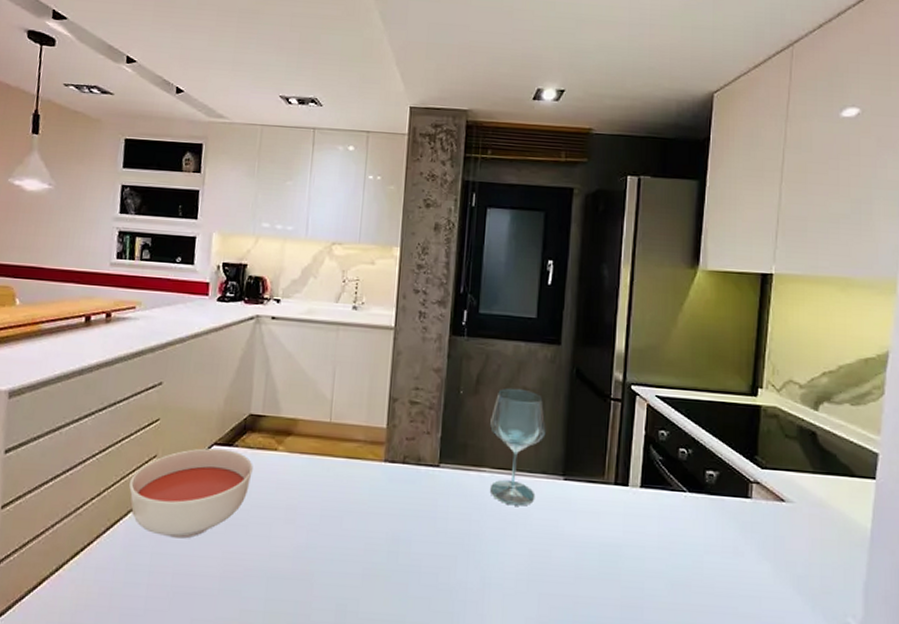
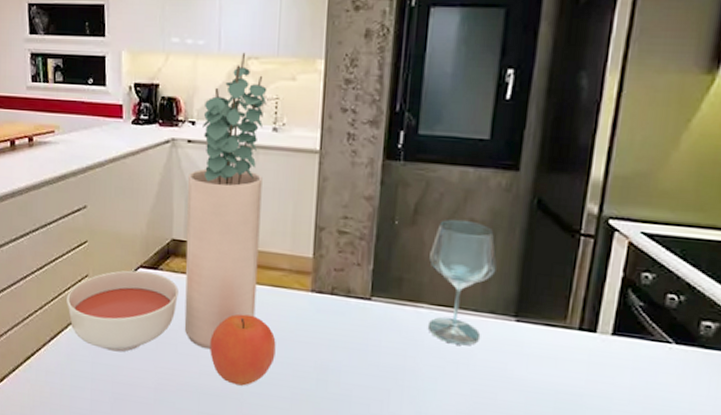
vase: none [256,238,349,529] -> present [184,52,267,350]
fruit: none [281,488,349,565] -> present [210,314,276,386]

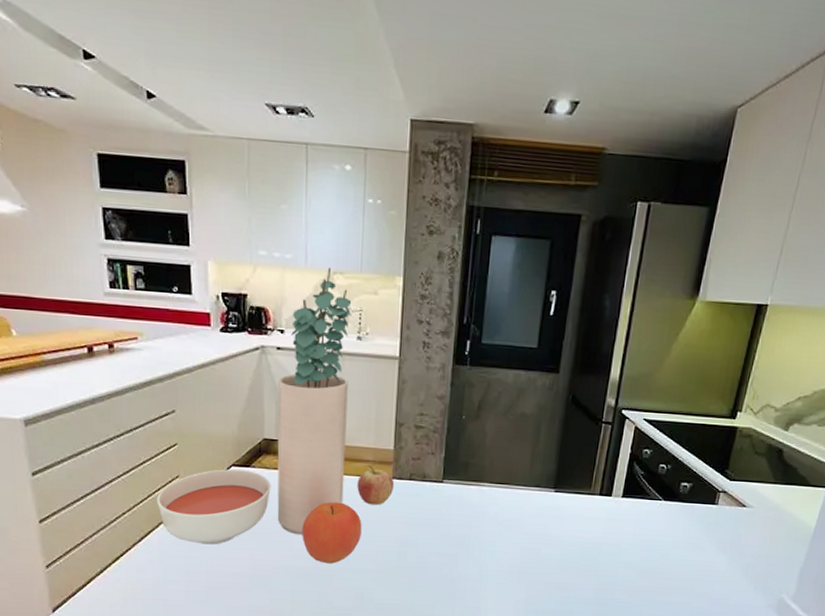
fruit: none [271,275,314,322] -> present [357,466,395,505]
wine glass: present [427,219,497,346] -> none [488,413,542,514]

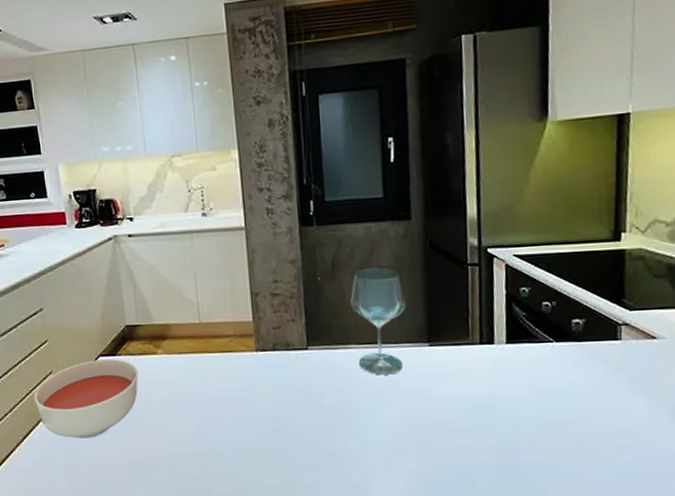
vase: present [277,267,352,535] -> none [132,152,210,420]
fruit: present [302,502,362,564] -> none [172,381,233,448]
fruit: present [357,466,395,505] -> none [221,340,259,381]
wine glass: none [488,413,542,514] -> present [349,267,406,375]

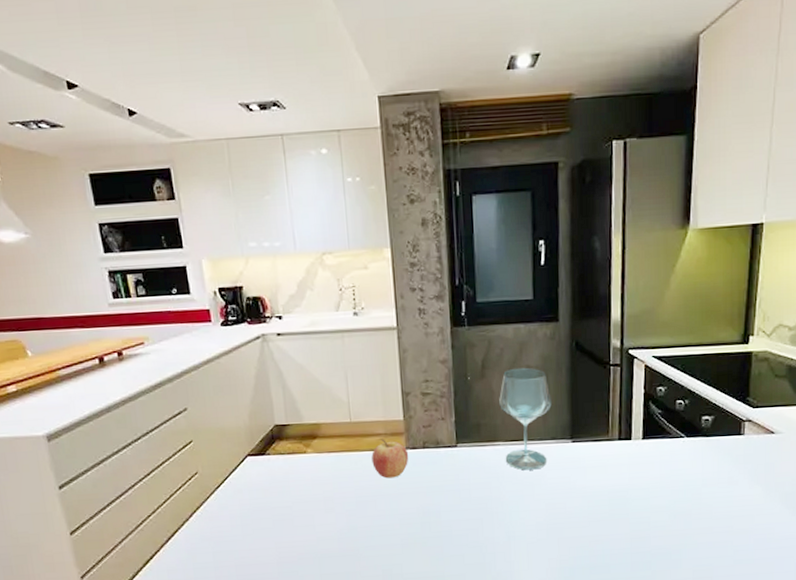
bowl: present [34,359,139,439] -> none [179,458,288,538]
fruit: none [221,340,259,381] -> present [371,439,409,479]

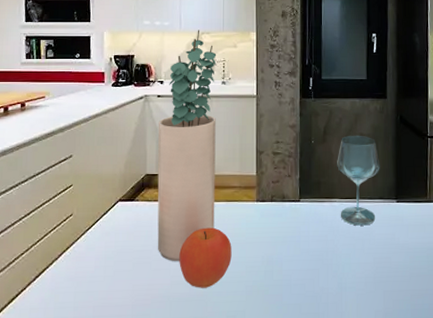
vase: none [281,249,360,518] -> present [157,29,217,262]
fruit: none [322,479,383,543] -> present [179,227,232,288]
fruit: present [371,439,409,479] -> none [226,191,258,228]

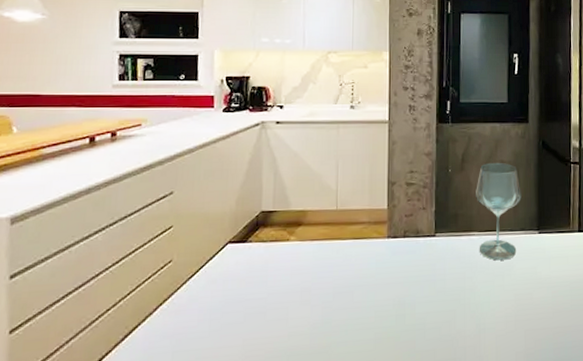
vase: present [157,29,217,262] -> none [273,48,345,310]
fruit: present [179,227,232,288] -> none [298,269,359,339]

